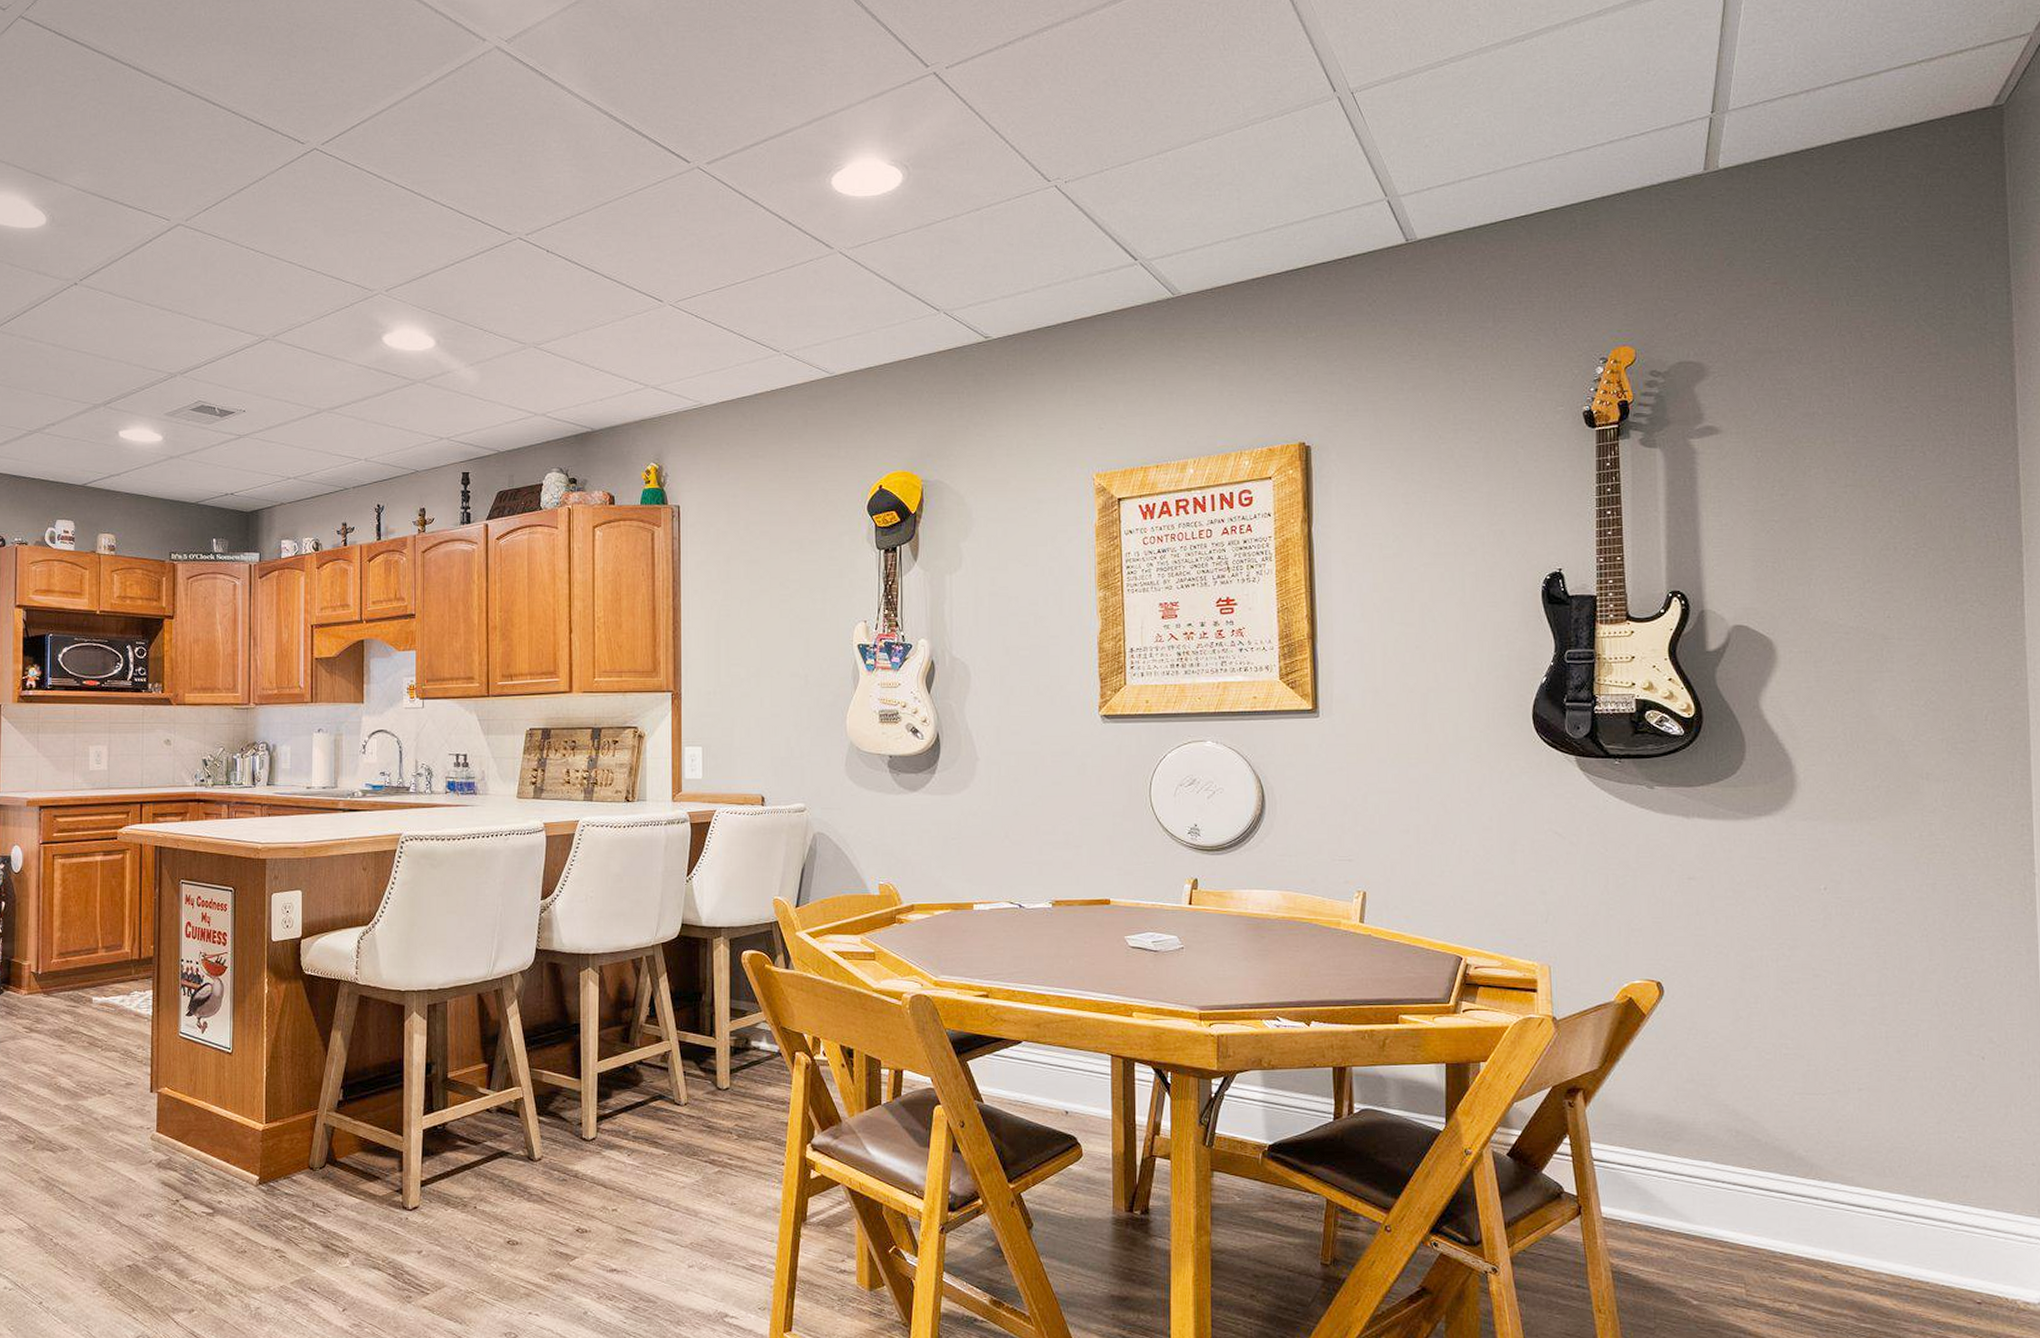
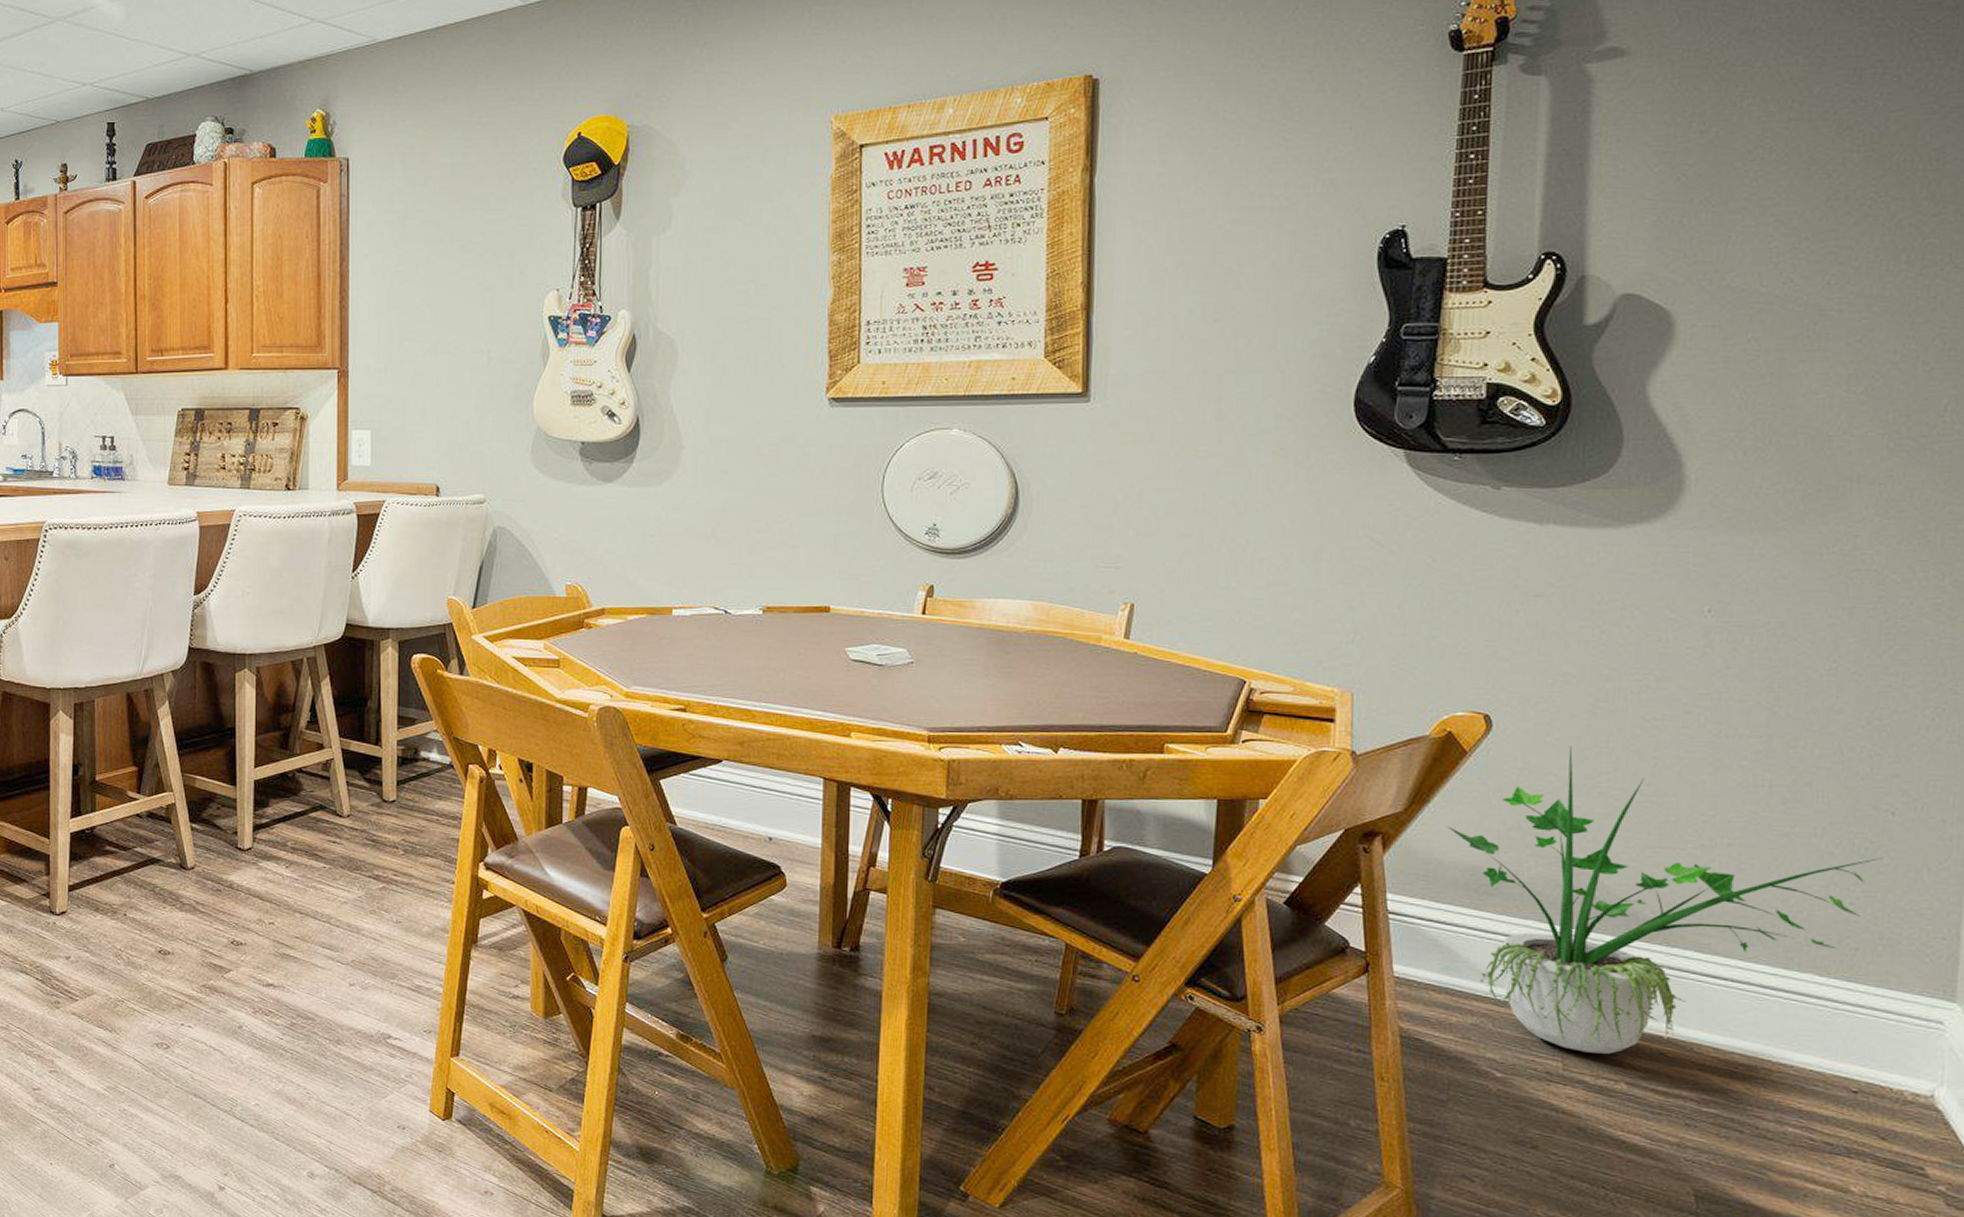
potted plant: none [1635,1007,1979,1279] -> present [1447,746,1882,1054]

